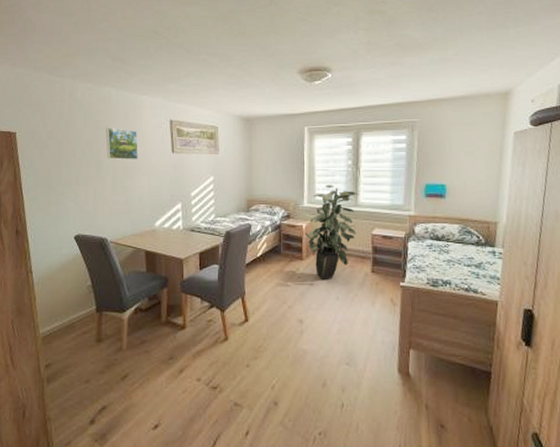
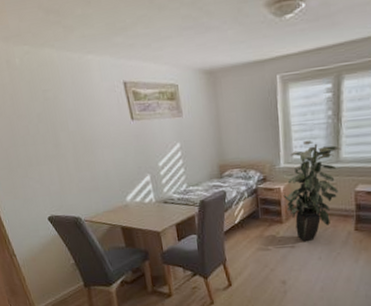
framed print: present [106,127,138,160] -> none [55,96,97,134]

